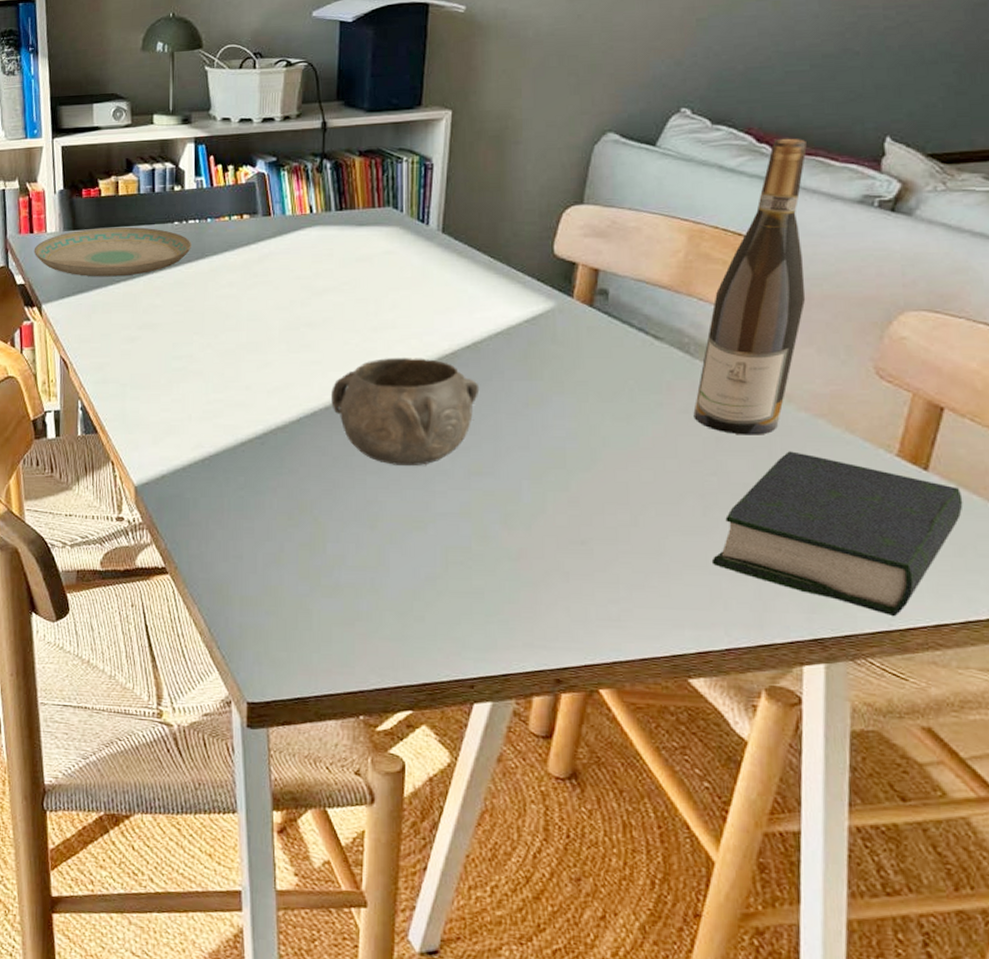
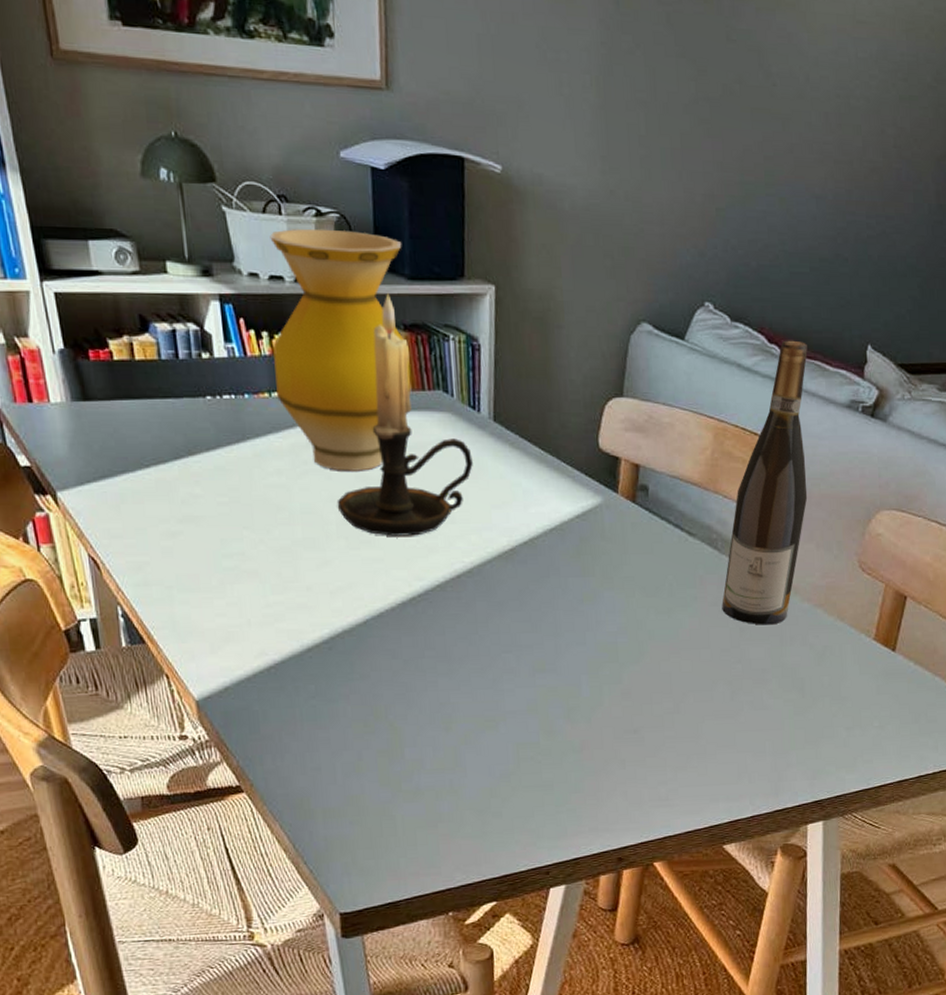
plate: present [33,226,192,277] -> none [36,399,230,460]
vase: none [236,75,363,282] -> present [270,228,411,471]
candle holder: none [281,124,418,341] -> present [337,292,473,536]
decorative bowl: present [331,358,480,467] -> none [396,554,539,667]
book: present [711,451,963,617] -> none [738,638,919,777]

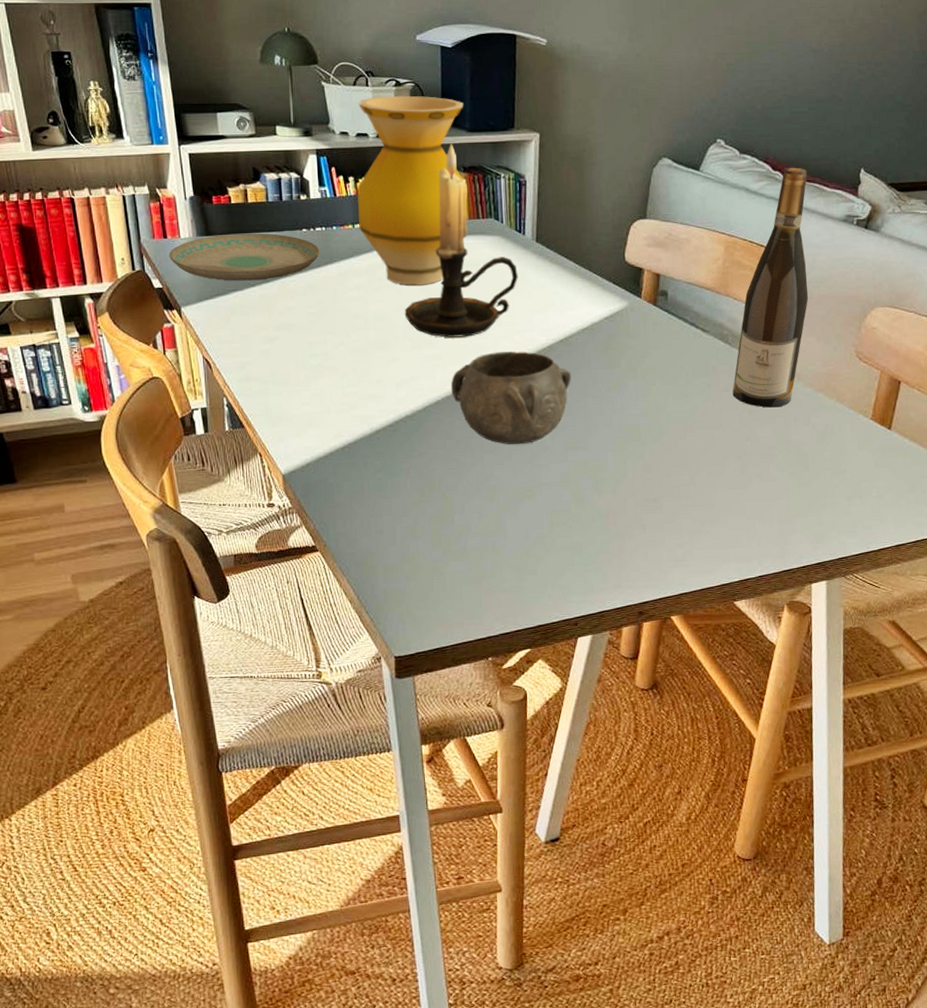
plate: none [36,399,230,460] -> present [169,233,320,281]
decorative bowl: none [396,554,539,667] -> present [451,351,572,445]

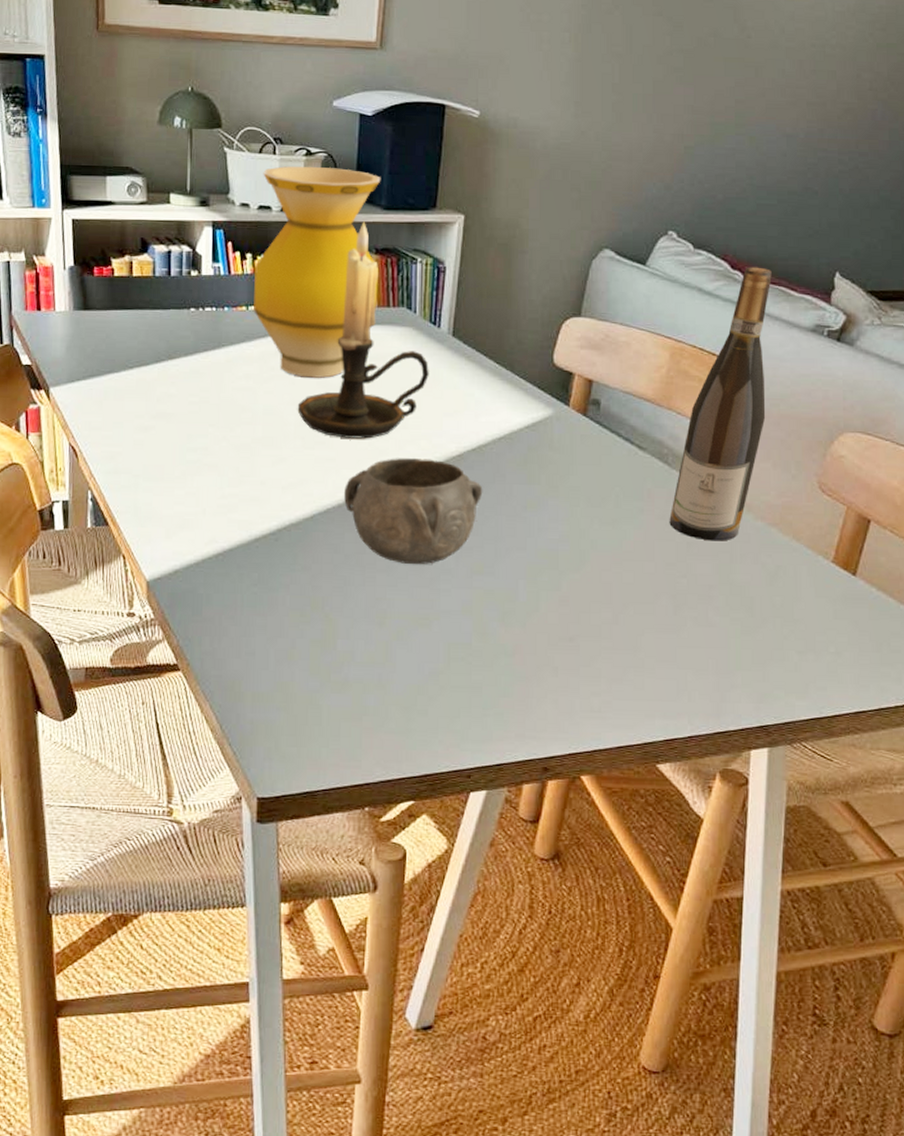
plate: present [169,233,320,281] -> none [41,309,208,363]

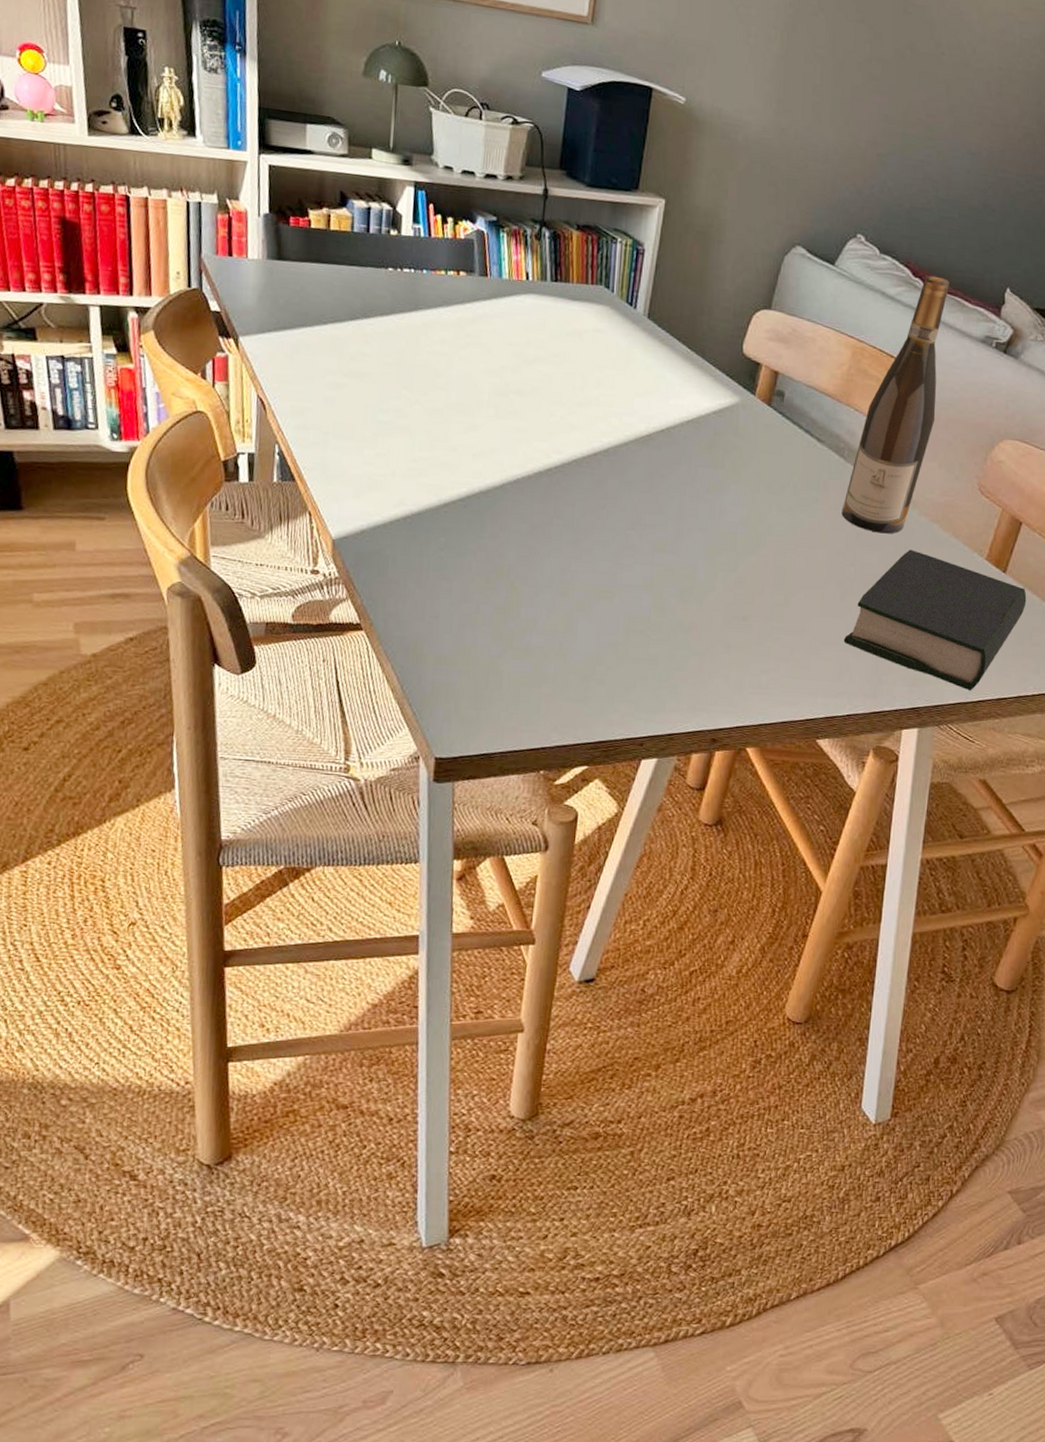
vase: present [254,166,381,378] -> none [452,132,586,349]
candle holder: present [297,220,429,439] -> none [492,195,623,413]
decorative bowl: present [344,458,483,565] -> none [534,433,669,539]
book: none [679,556,882,705] -> present [843,549,1027,691]

